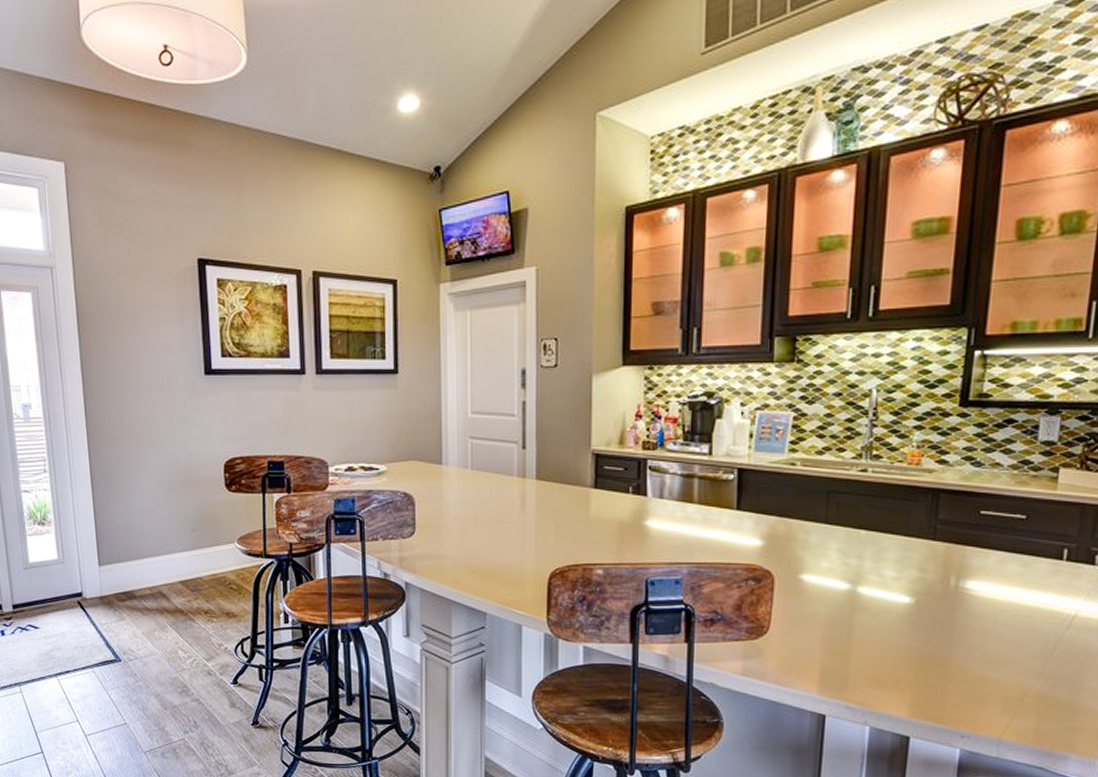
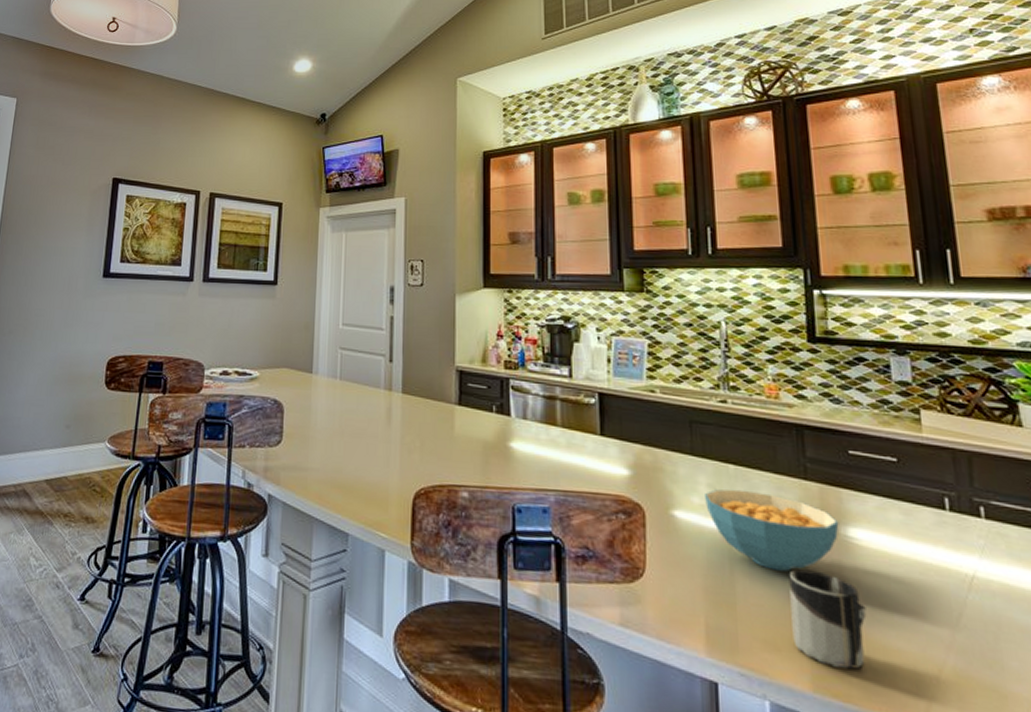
cereal bowl: none [832,552,959,622] -> present [703,489,839,572]
cup: none [898,619,970,698] -> present [789,569,867,670]

